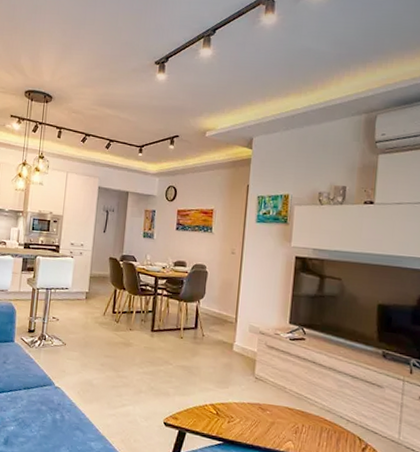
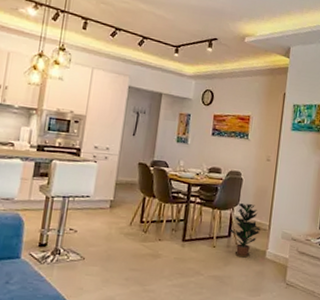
potted plant: none [195,296,227,350] -> present [228,203,261,258]

